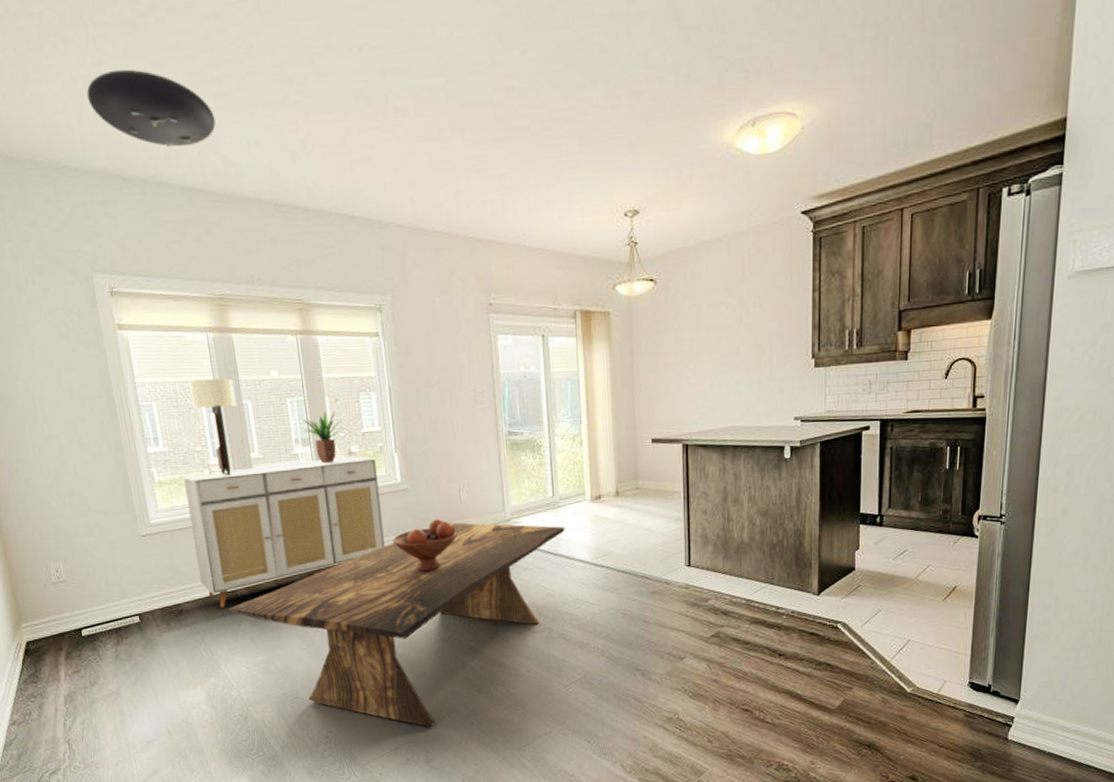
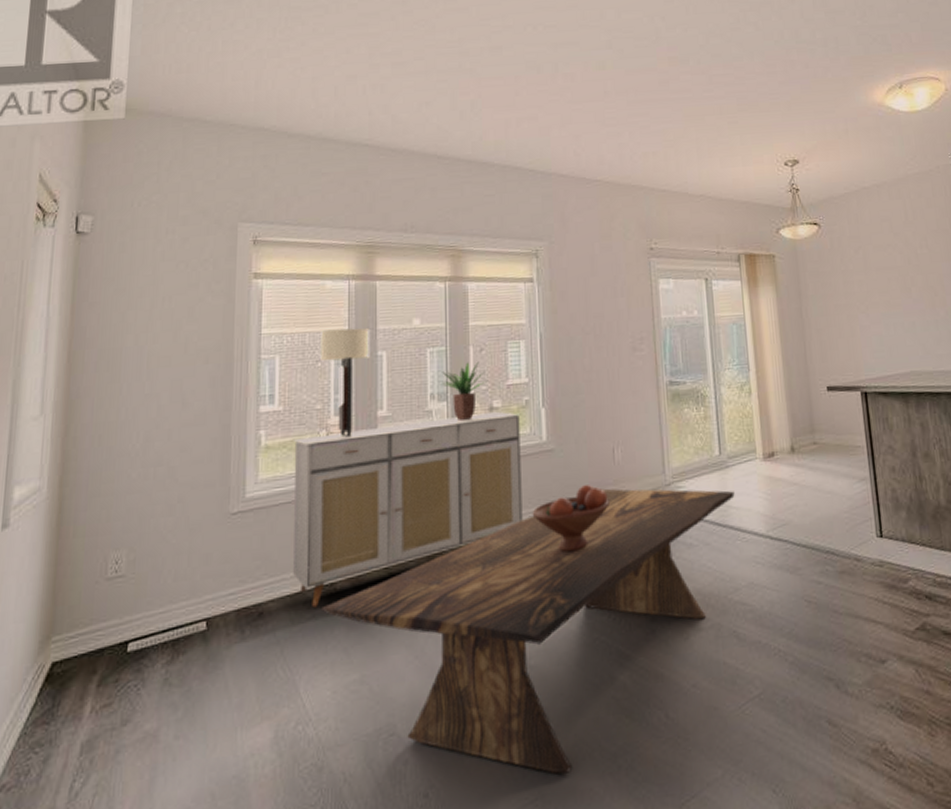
ceiling light: present [86,69,216,148] -> none [269,43,390,108]

